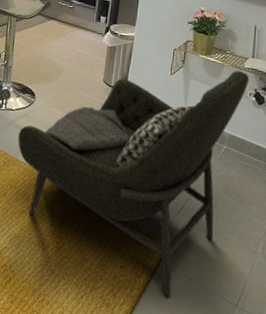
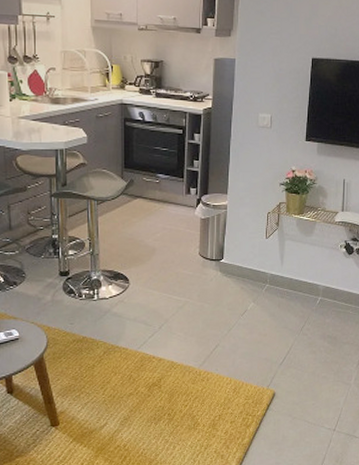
armchair: present [18,70,249,298] -> none [116,225,339,438]

